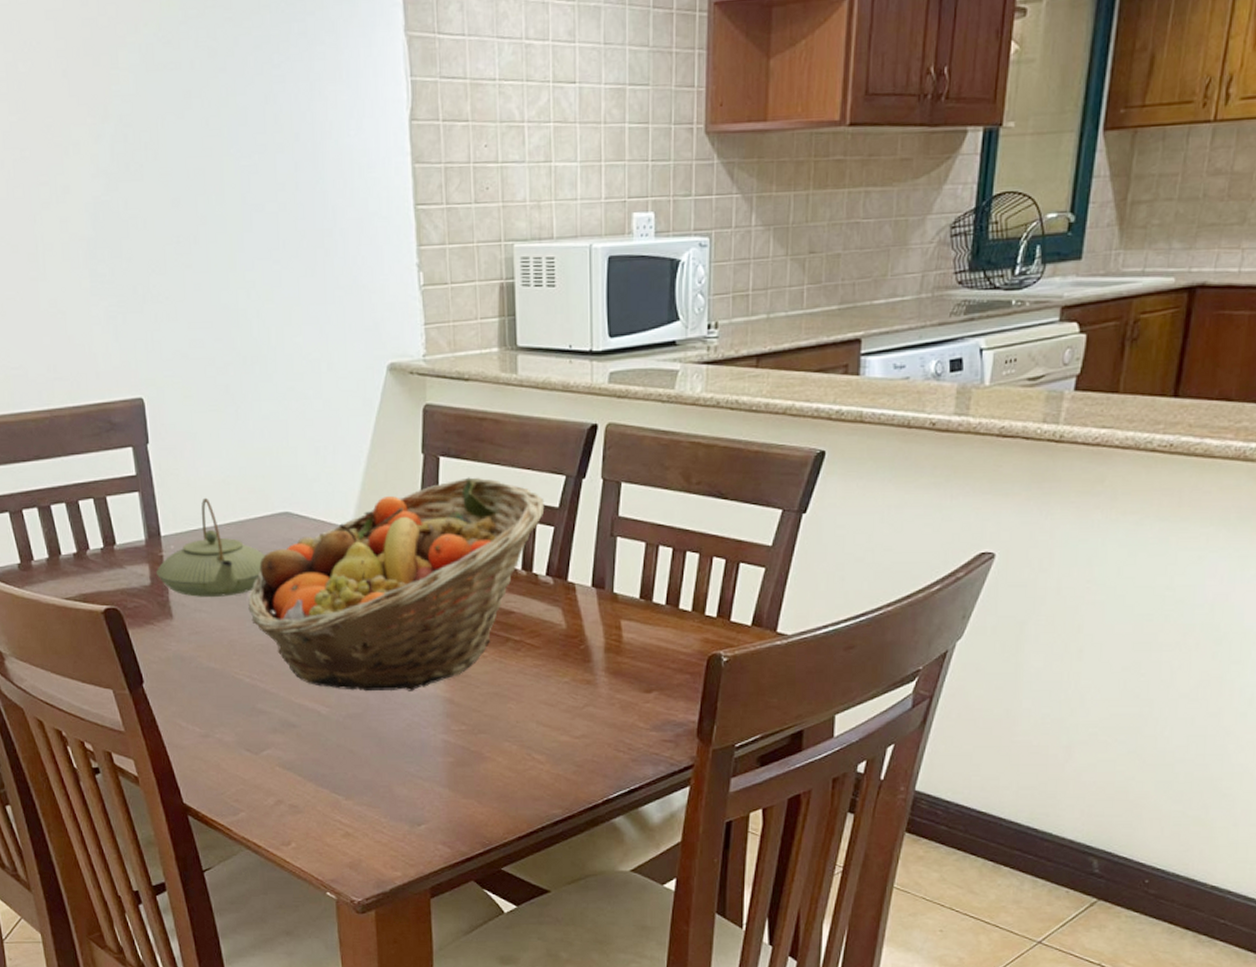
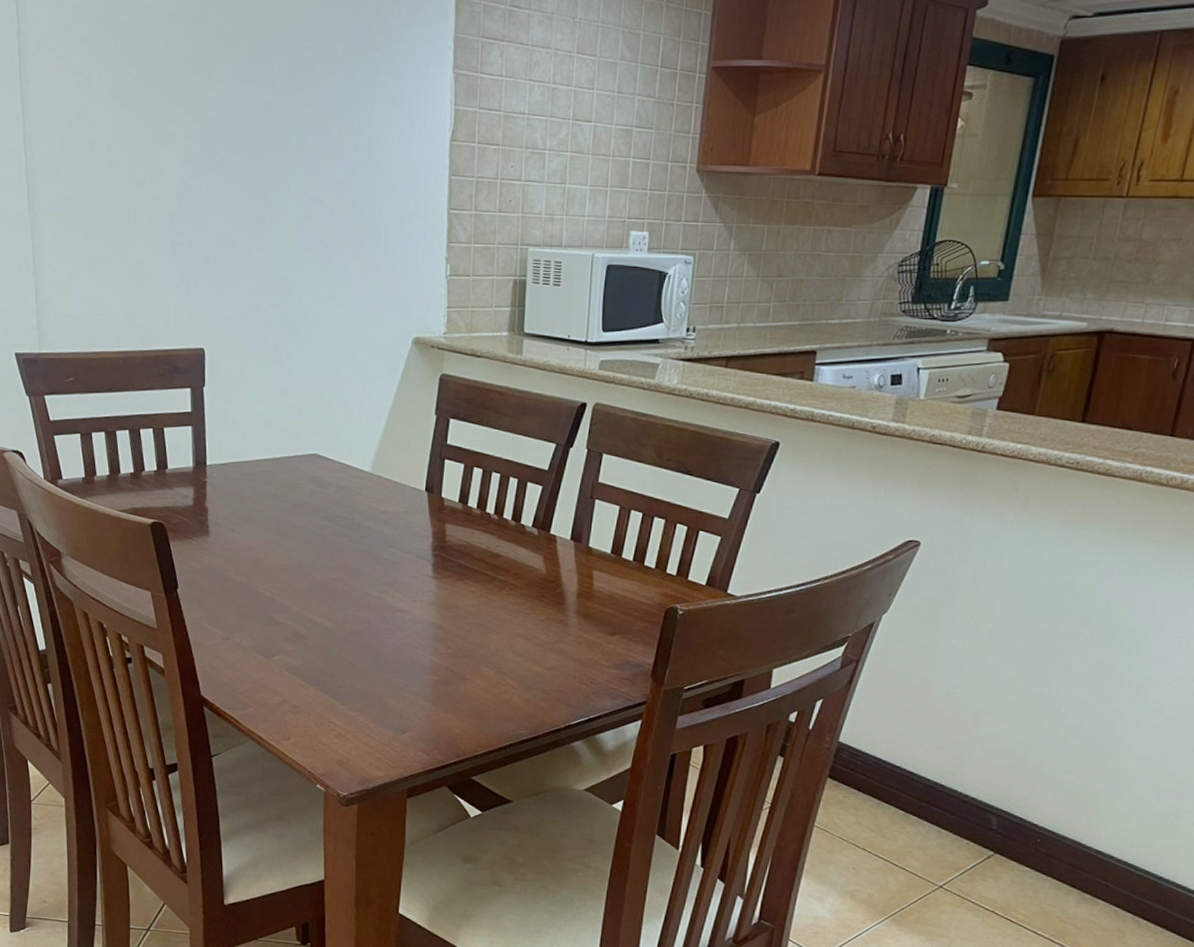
teapot: present [155,497,266,597] -> none [199,435,294,521]
fruit basket: present [248,477,545,692] -> none [274,438,536,616]

